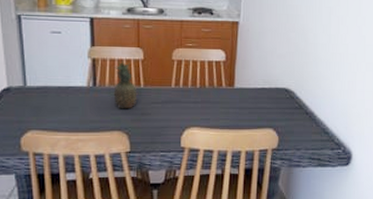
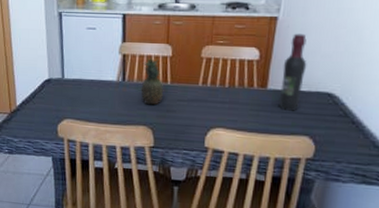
wine bottle: none [246,36,266,107] -> present [279,33,307,111]

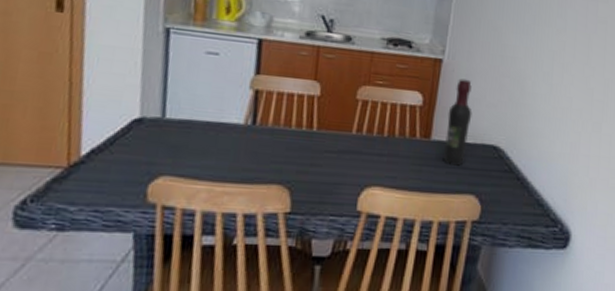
fruit: present [140,57,164,105] -> none [276,95,307,158]

